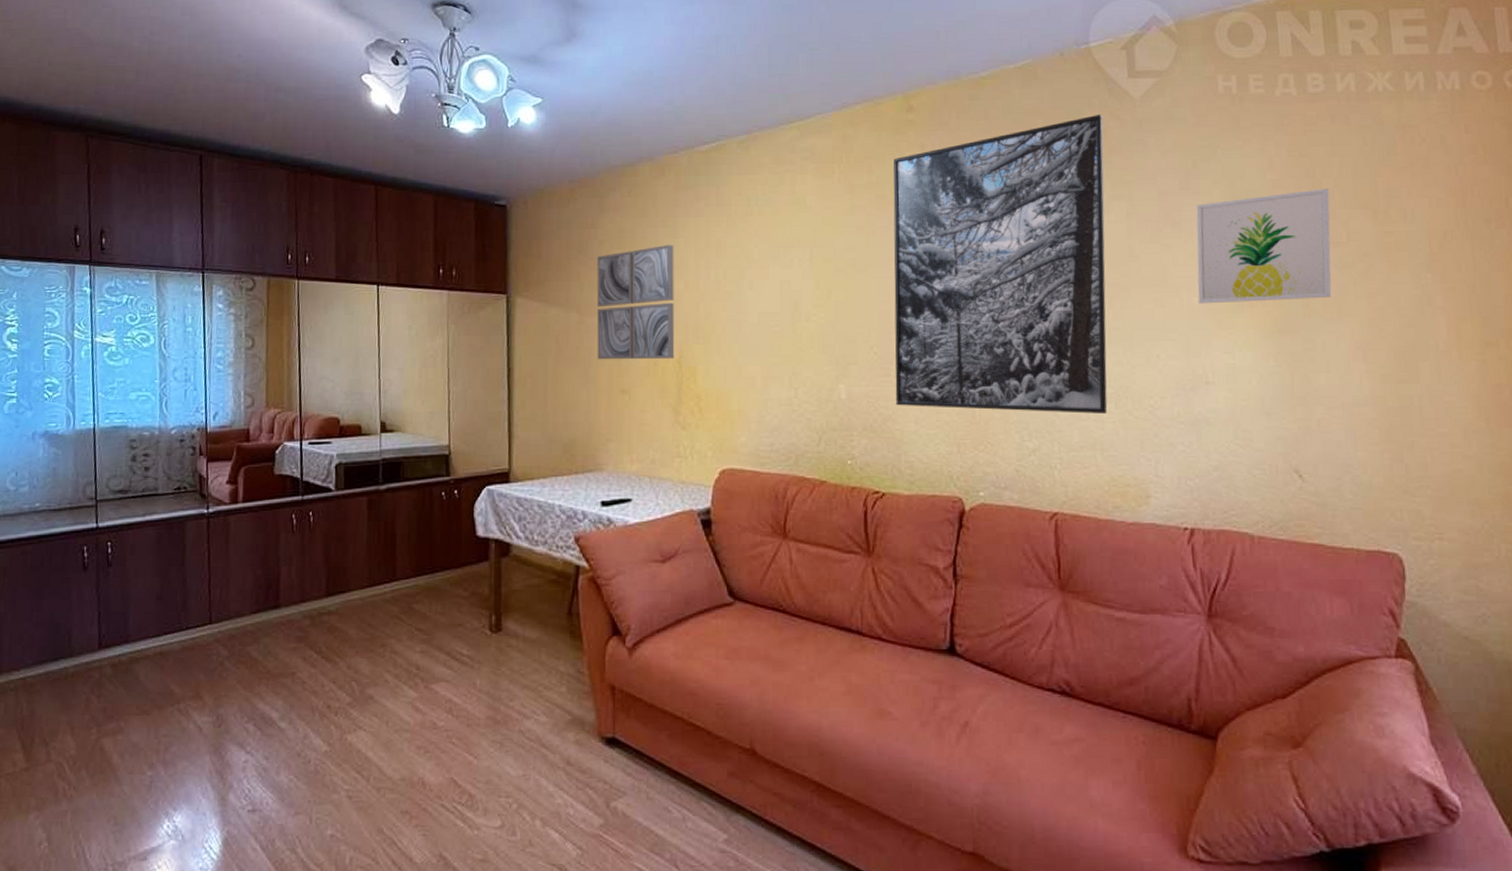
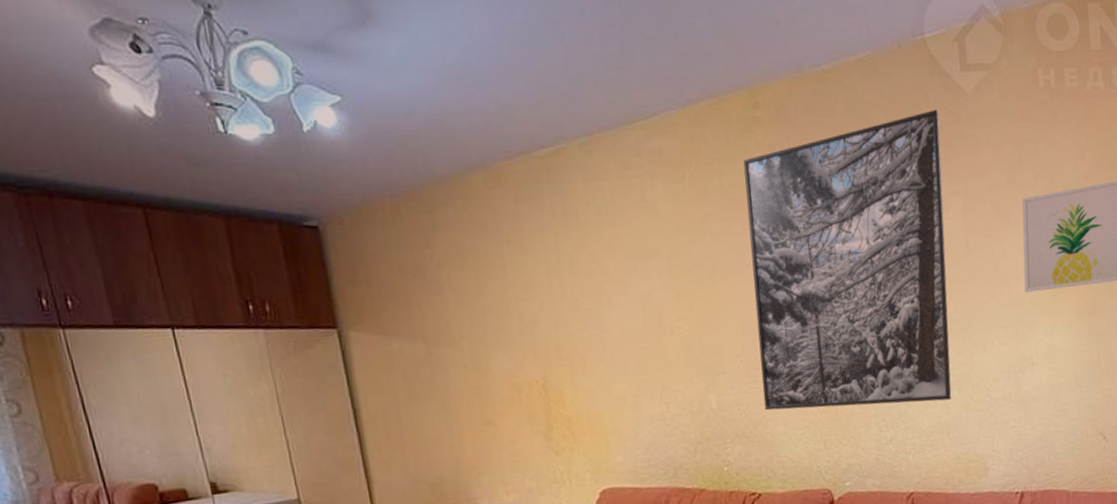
wall art: present [596,244,675,360] -> none [437,262,539,392]

